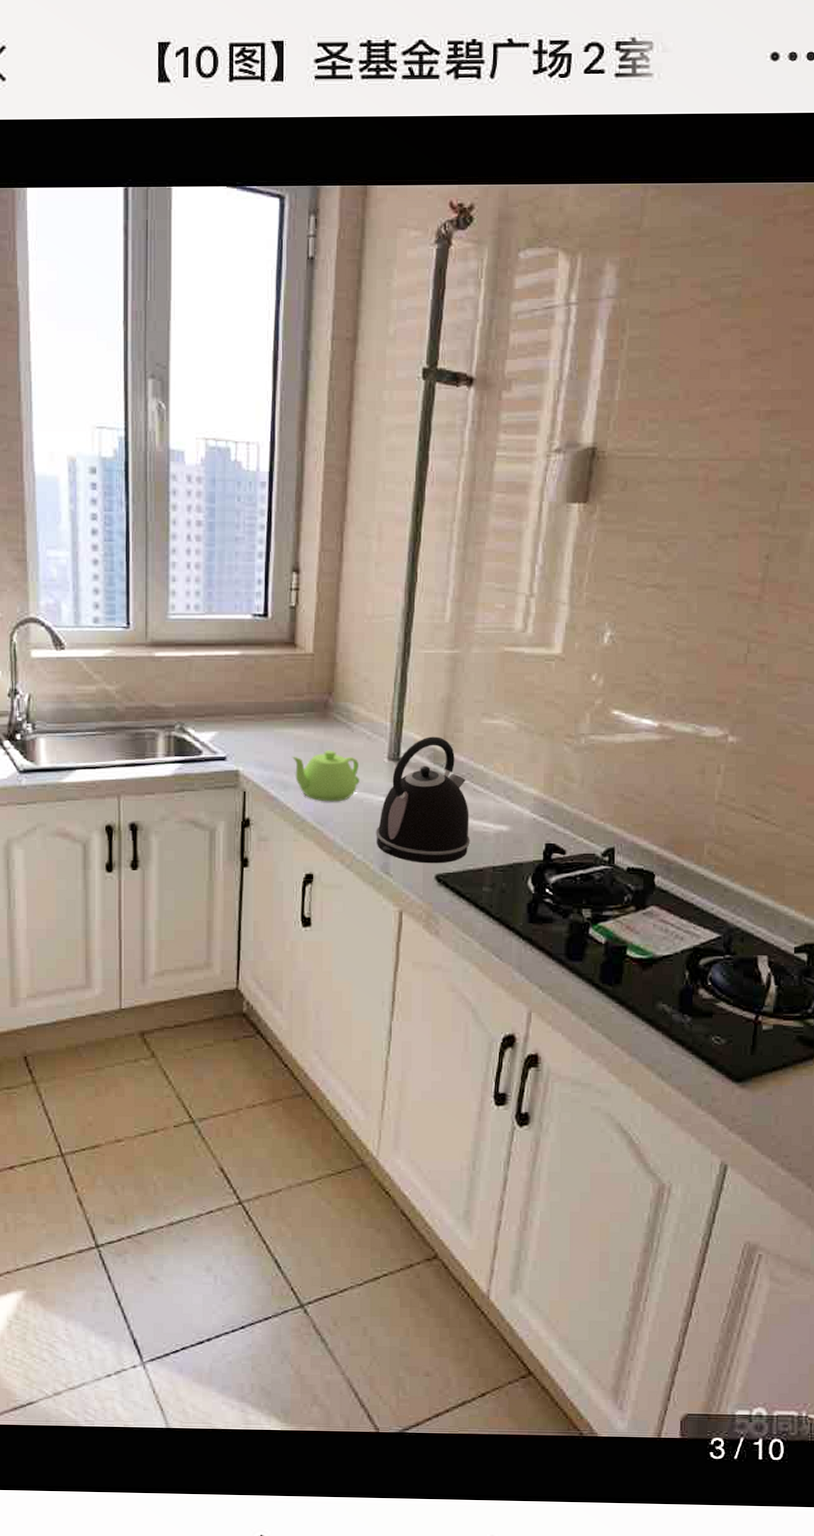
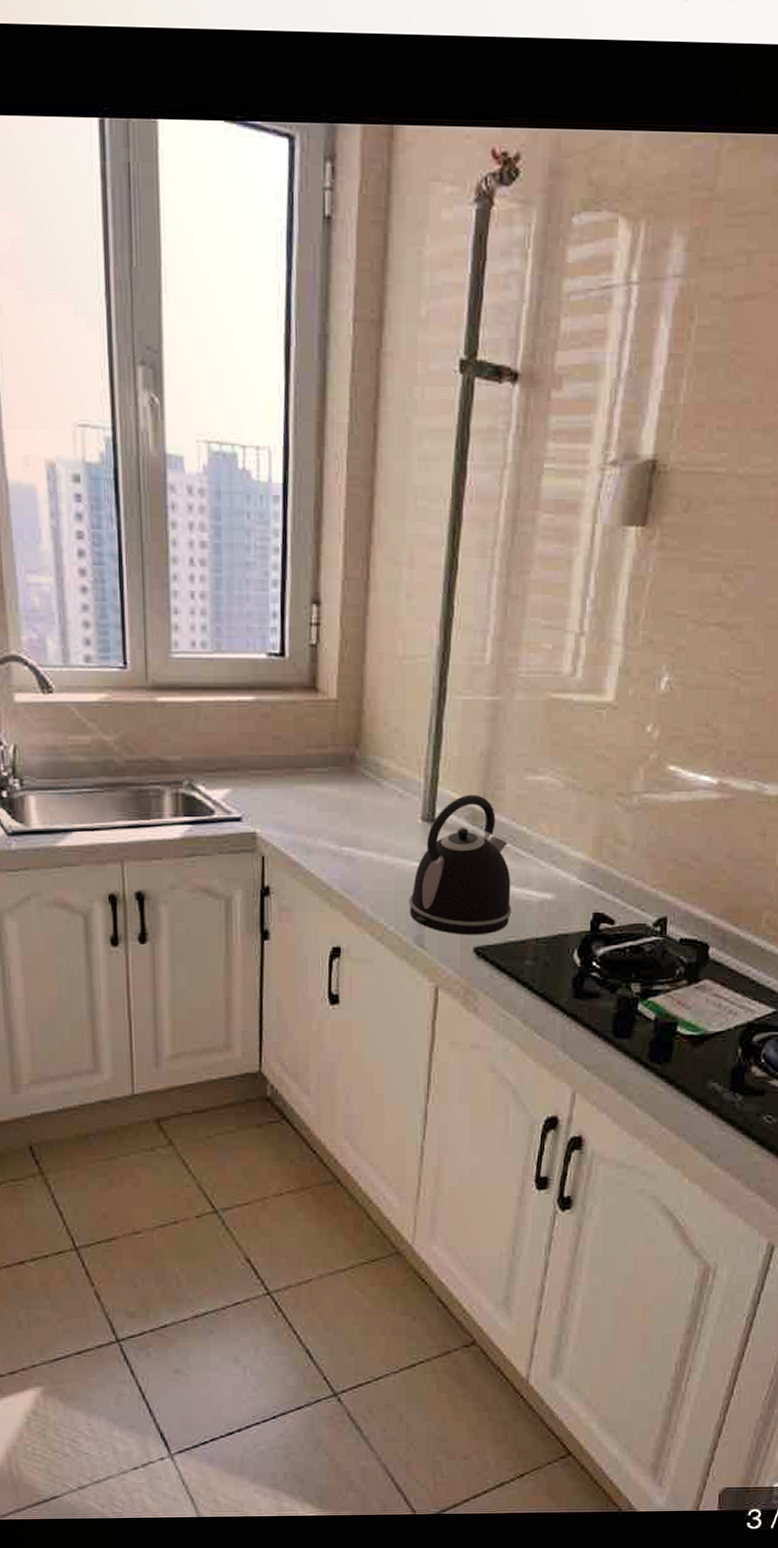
teapot: present [291,750,360,802] -> none [314,809,391,868]

